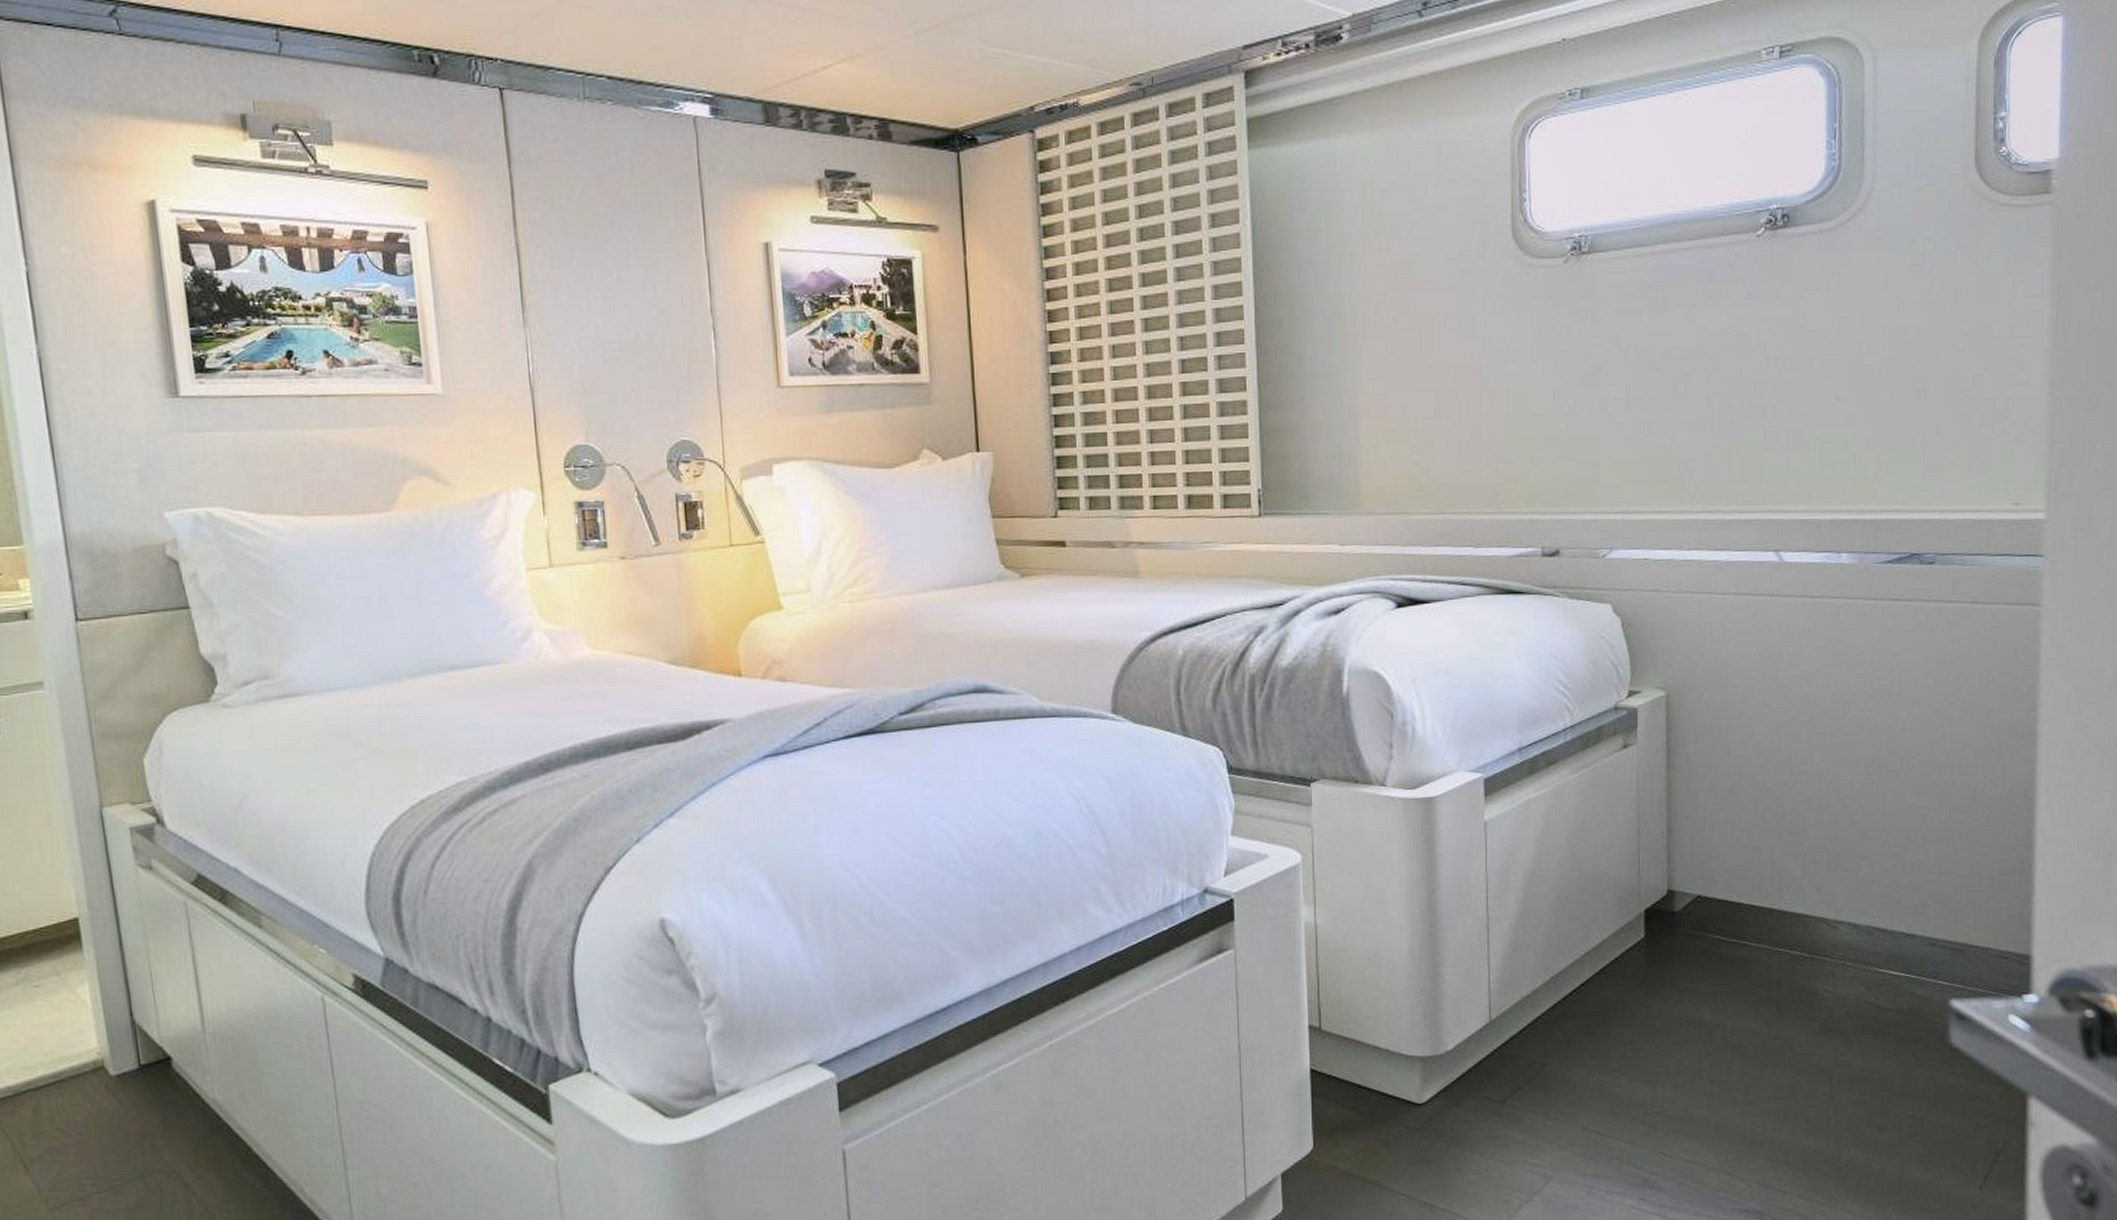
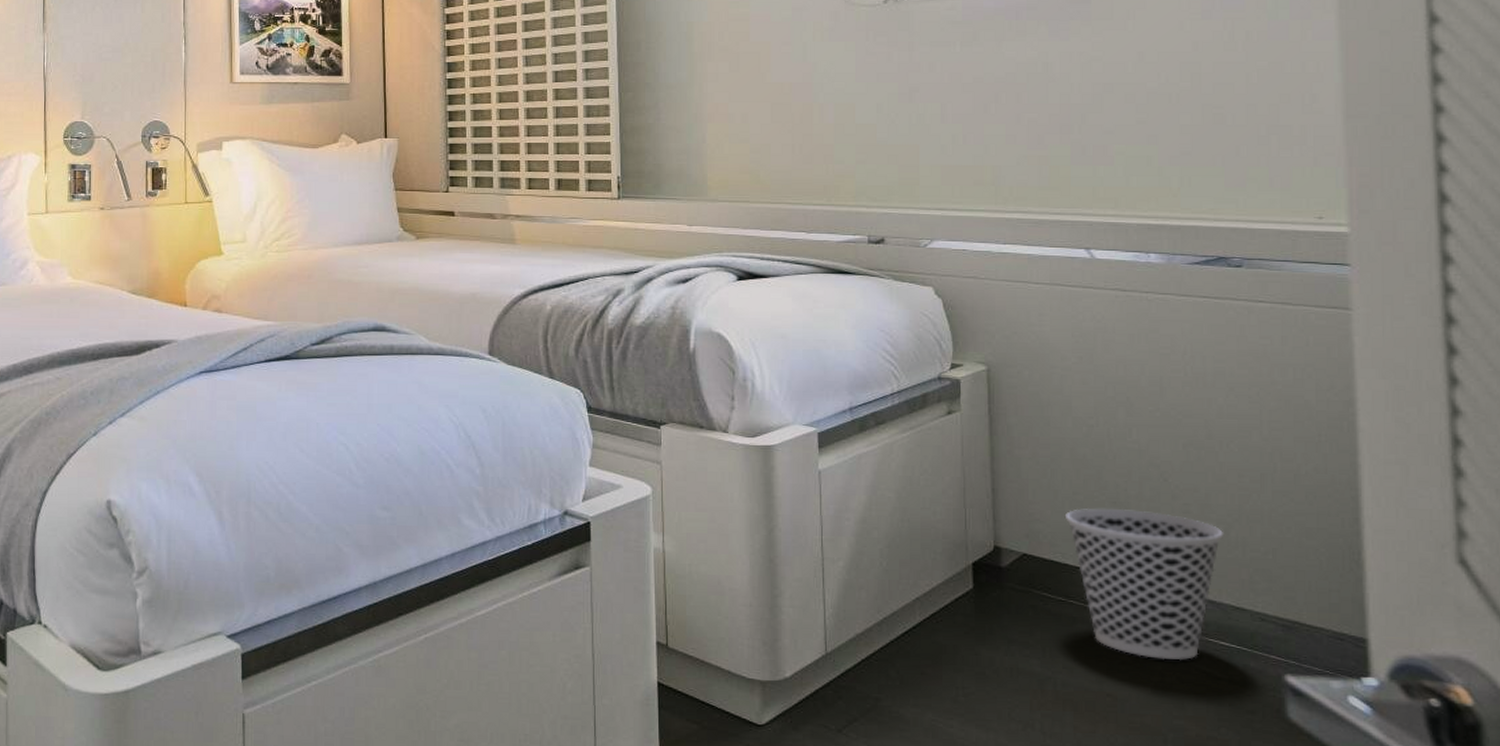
wastebasket: none [1742,838,1900,995] -> present [1066,507,1224,661]

